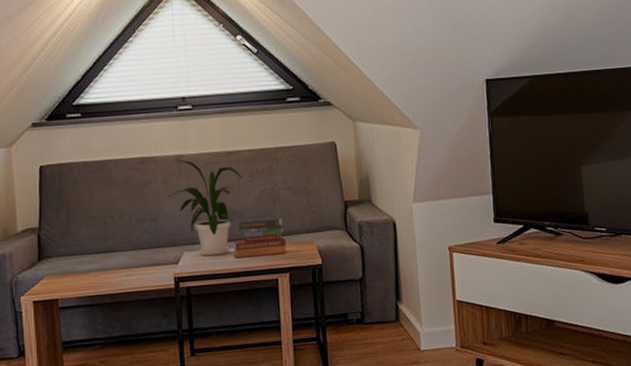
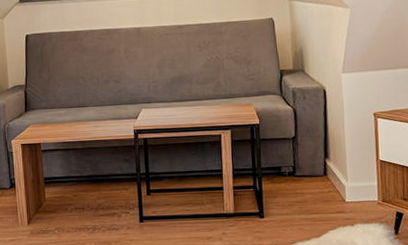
house plant: present [167,160,243,257] -> none [129,31,192,114]
books: present [233,217,287,259] -> none [183,82,229,116]

